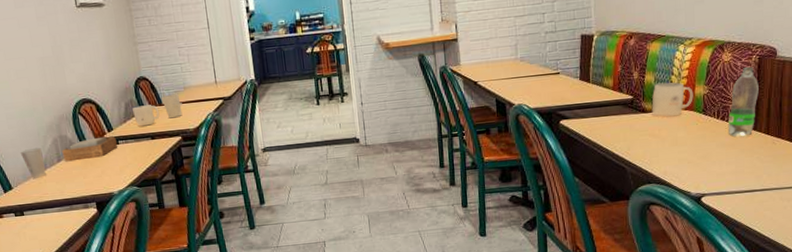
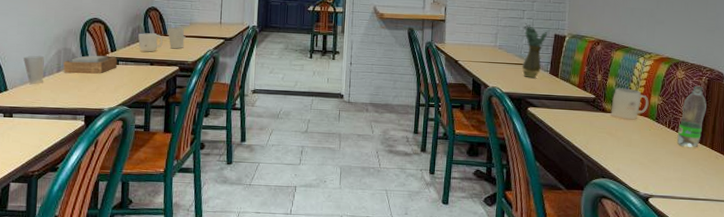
vase: none [546,28,574,88] -> present [522,23,548,79]

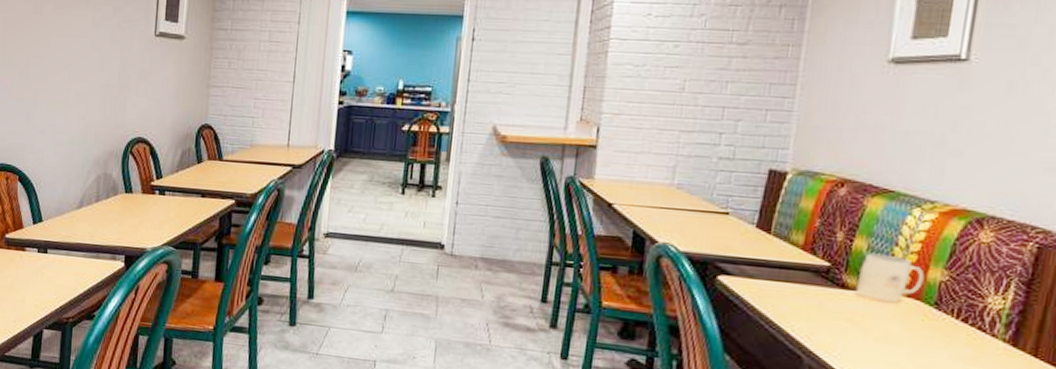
cup: present [23,55,44,85] -> none [60,181,82,216]
napkin holder: present [63,55,118,74] -> none [102,183,164,206]
mug: present [137,33,163,52] -> none [187,156,218,181]
cup: present [167,27,186,49] -> none [222,149,245,178]
vase: present [522,23,548,79] -> none [712,152,758,234]
bottle: present [677,85,707,149] -> none [969,255,1032,355]

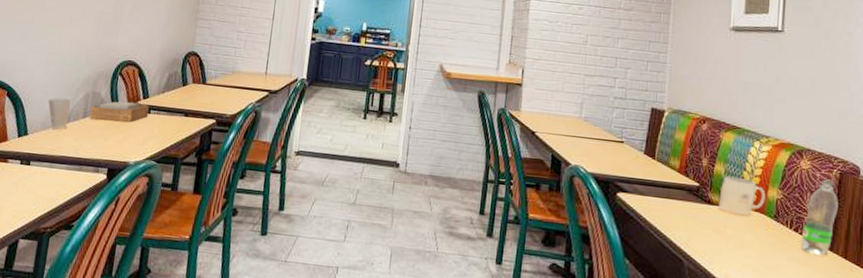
cup: none [60,181,82,216] -> present [48,98,71,131]
napkin holder: none [102,183,164,206] -> present [89,101,150,123]
bottle: none [969,255,1032,355] -> present [800,179,838,257]

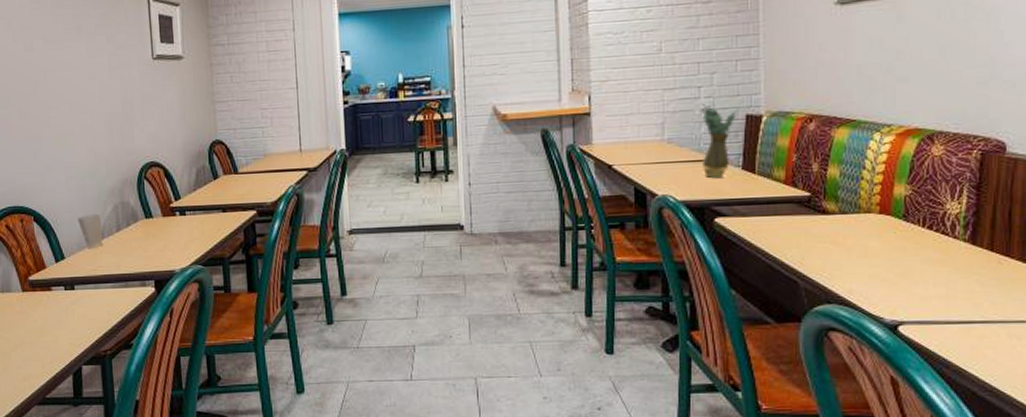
napkin holder: present [89,101,150,123] -> none [122,205,185,232]
vase: none [611,93,644,159] -> present [702,104,737,178]
mug: present [718,176,766,218] -> none [835,178,891,223]
bottle: present [800,179,838,257] -> none [936,163,980,254]

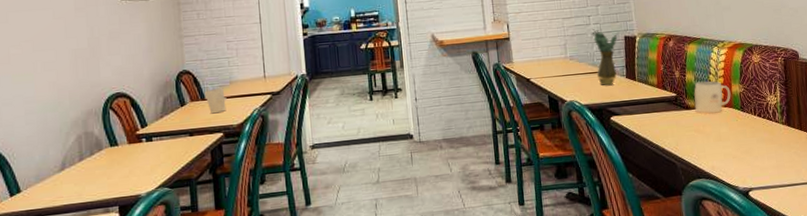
cup: present [77,213,103,250] -> none [37,145,64,181]
cup: none [237,161,261,189] -> present [204,88,227,114]
mug: none [835,178,891,223] -> present [694,81,731,115]

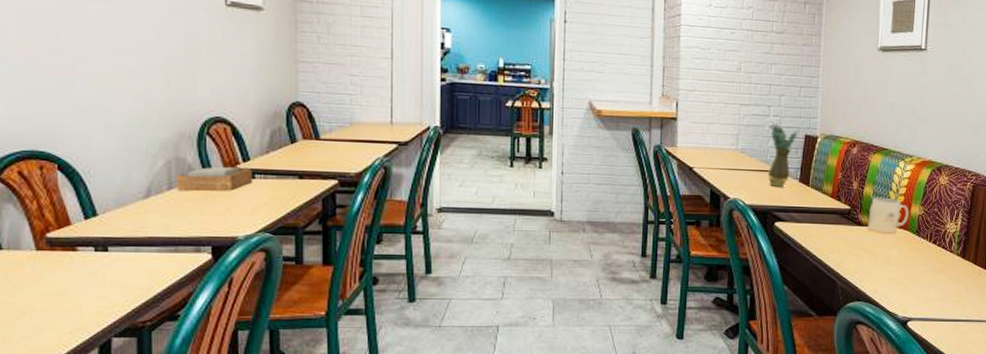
napkin holder: none [86,133,151,161] -> present [176,166,254,192]
cup: present [204,88,227,114] -> none [319,128,345,157]

